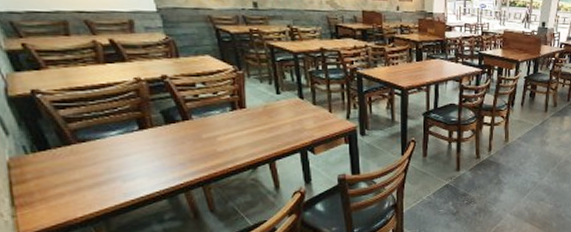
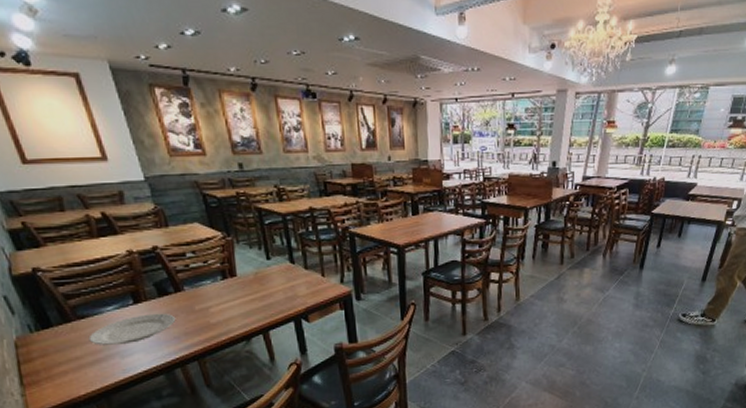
plate: none [89,140,183,169] -> present [88,313,176,346]

